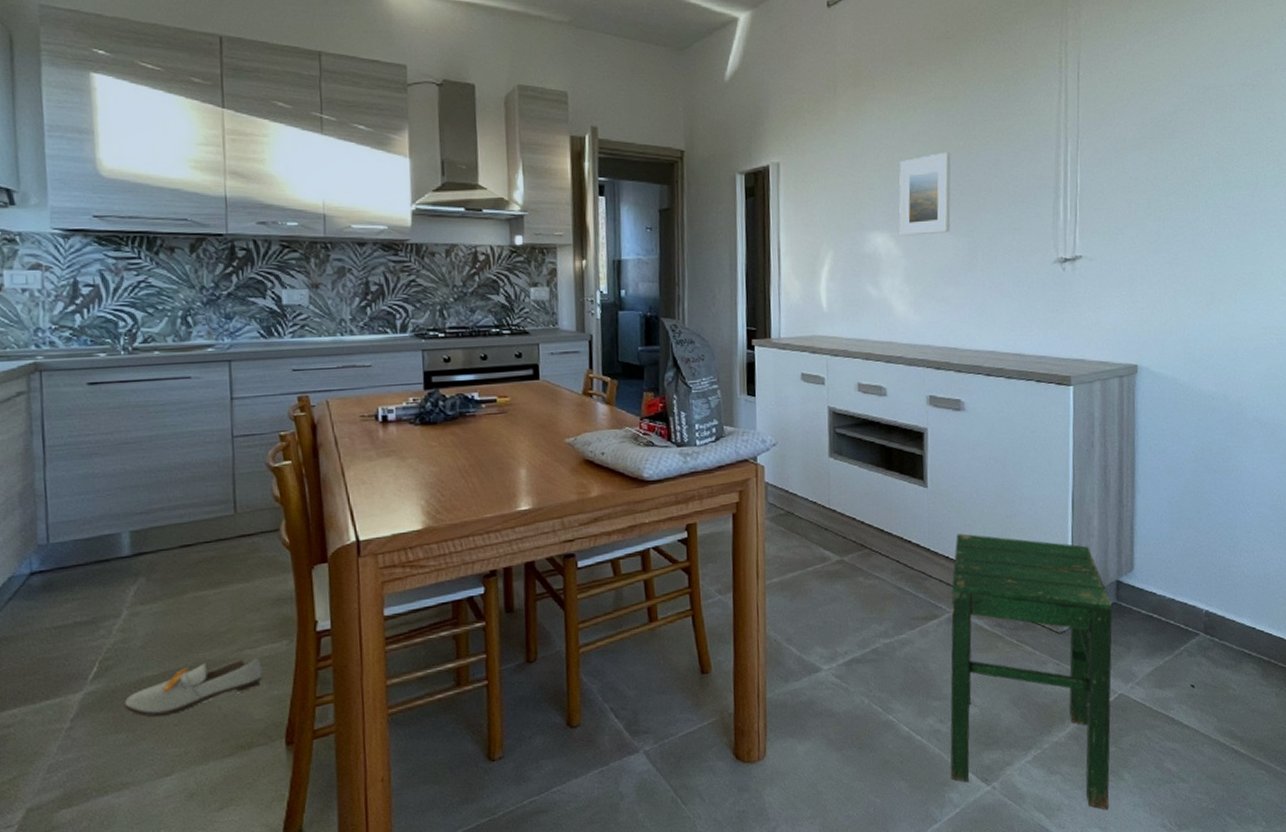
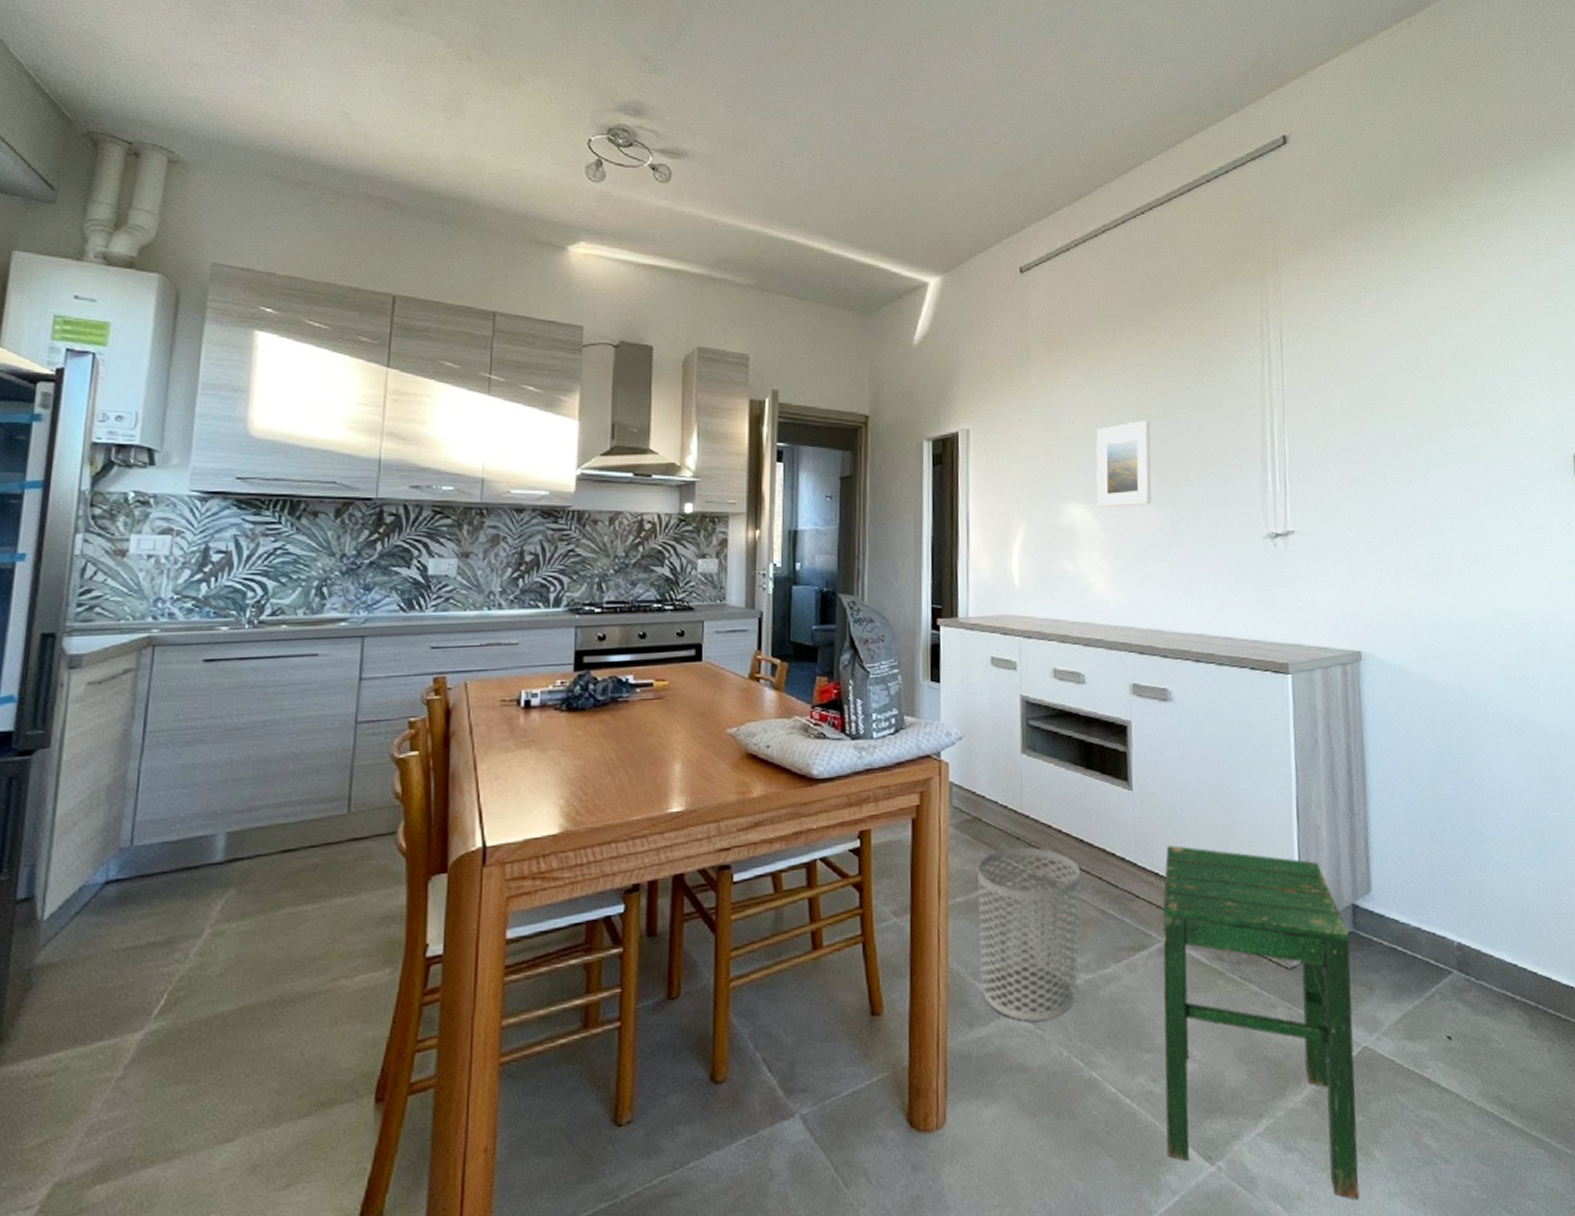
shoe: present [123,658,262,717] -> none [189,990,357,1064]
waste bin: none [790,536,882,677] -> present [977,847,1082,1021]

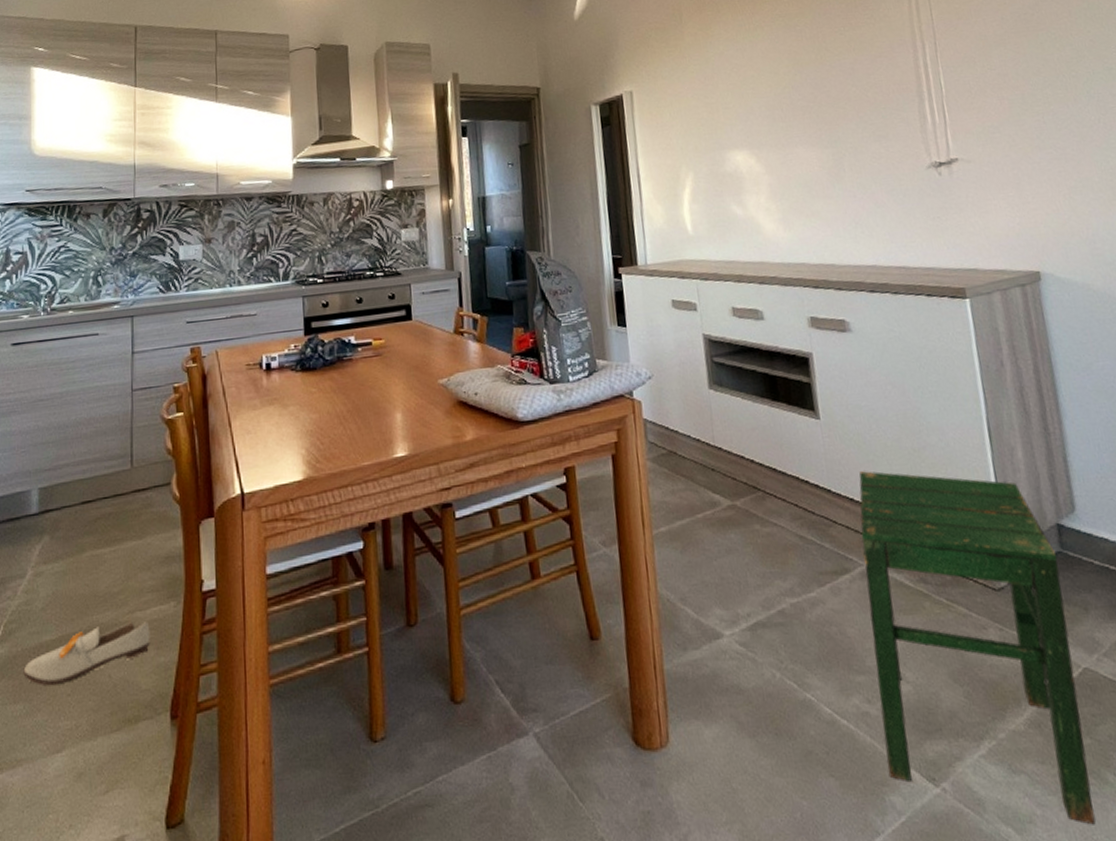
shoe: none [189,990,357,1064] -> present [23,621,150,685]
waste bin: present [977,847,1082,1021] -> none [677,478,784,644]
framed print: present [1096,419,1152,508] -> none [752,65,812,153]

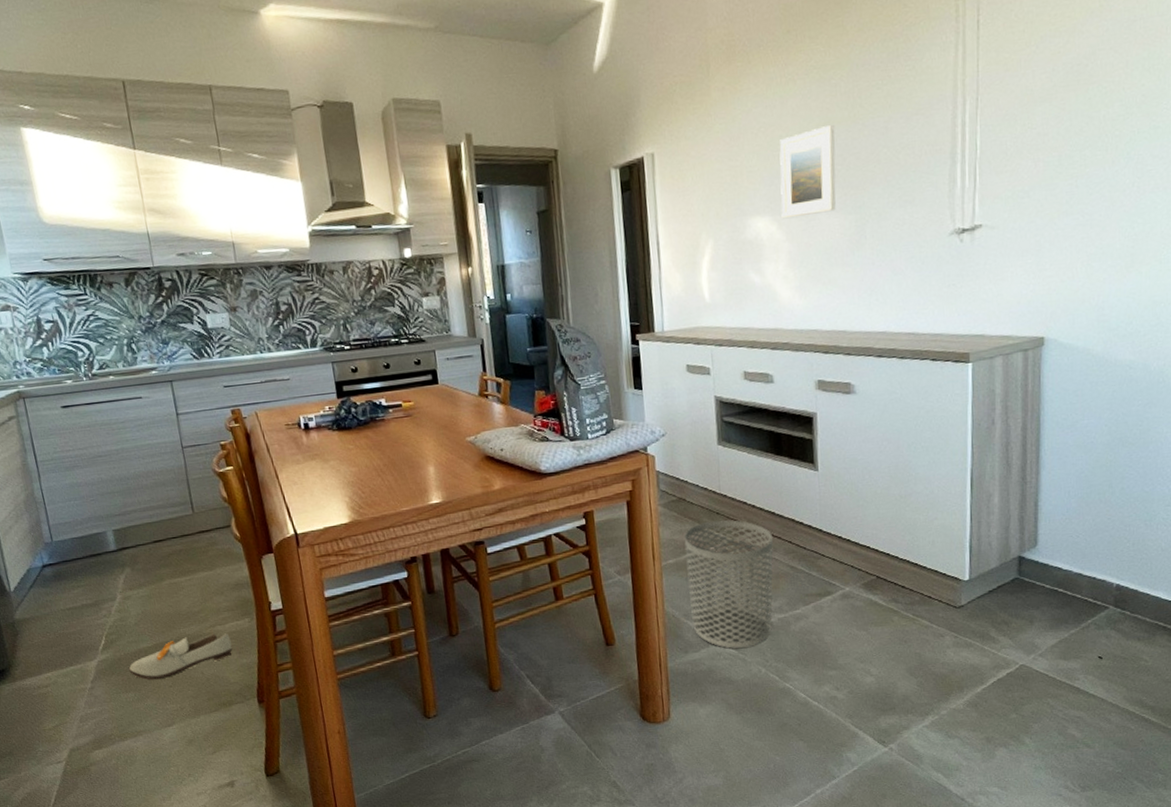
waste bin: none [677,478,784,644] -> present [684,520,774,648]
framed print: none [752,65,812,153] -> present [779,124,836,219]
stool: present [859,471,1096,825] -> none [845,514,1014,772]

